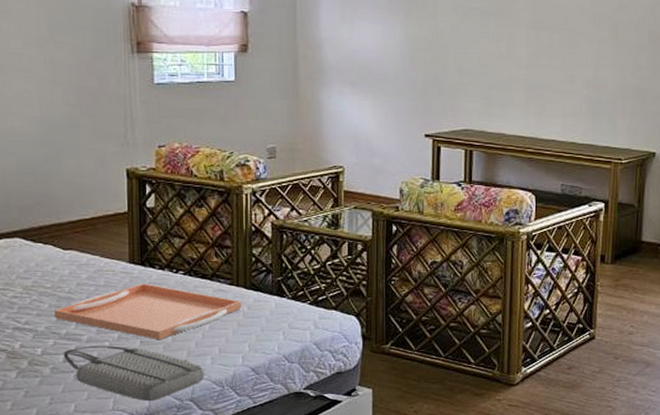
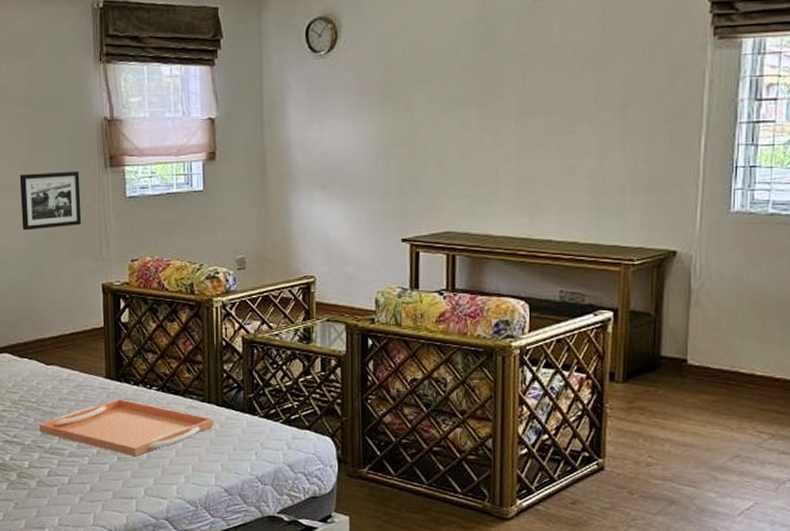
picture frame: none [35,54,105,113] -> present [19,170,82,231]
tote bag: present [63,345,205,402] -> none [47,460,179,519]

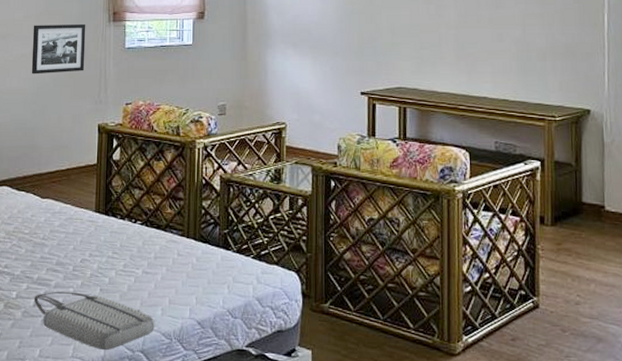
serving tray: present [39,399,214,457] -> none [30,232,191,289]
tote bag: none [47,460,179,519] -> present [33,291,156,351]

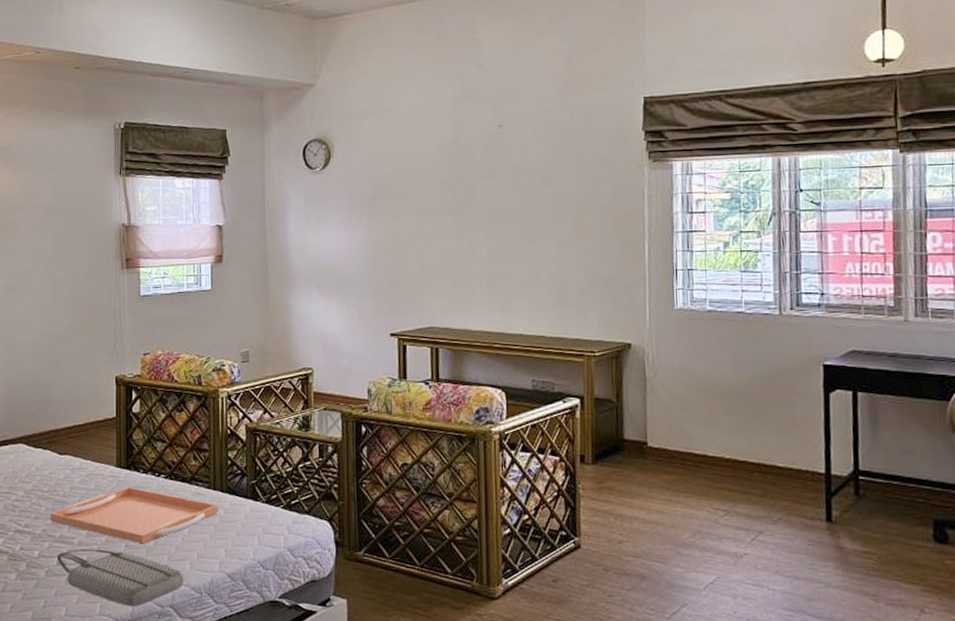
serving tray: none [30,232,191,289] -> present [50,487,218,544]
picture frame: present [31,23,86,75] -> none [42,271,99,327]

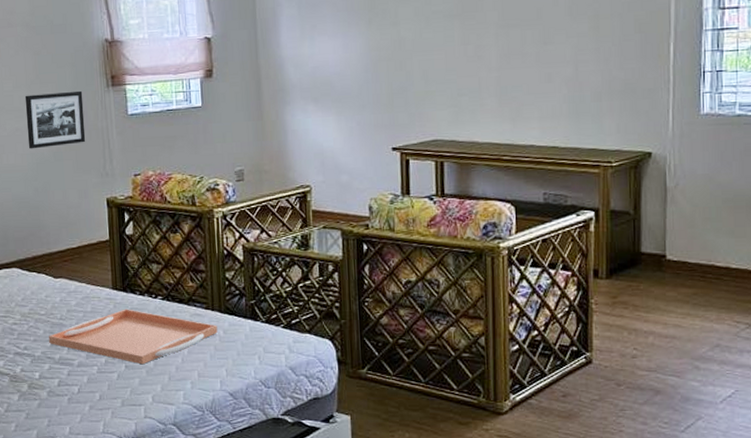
picture frame: none [42,271,99,327] -> present [24,90,86,149]
tote bag: present [56,549,185,607] -> none [57,370,186,425]

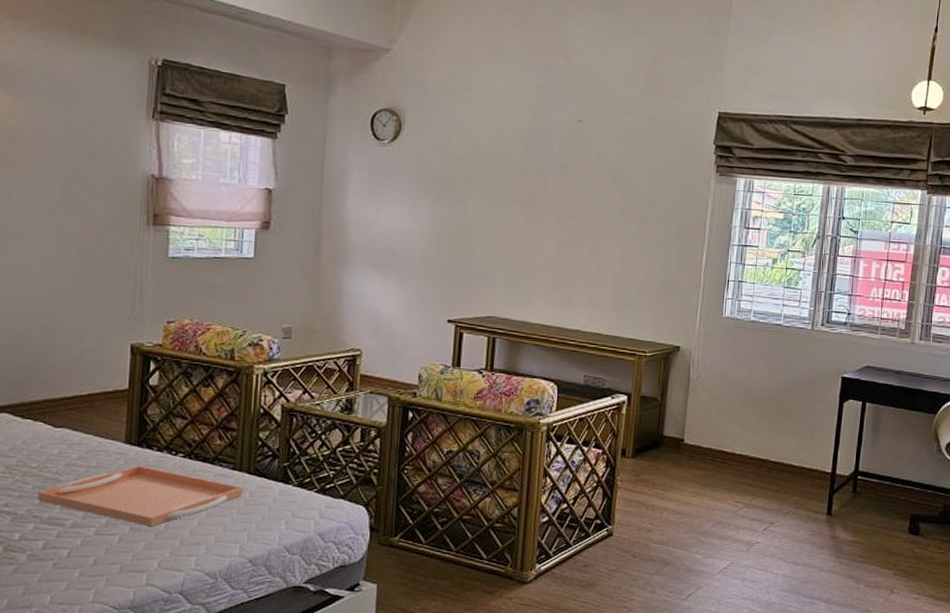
picture frame: present [24,90,86,149] -> none [41,222,117,283]

